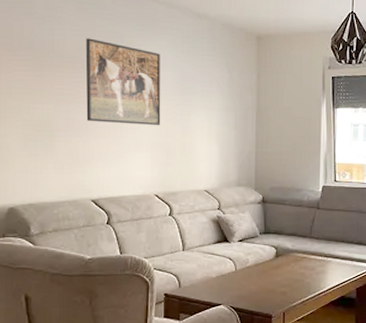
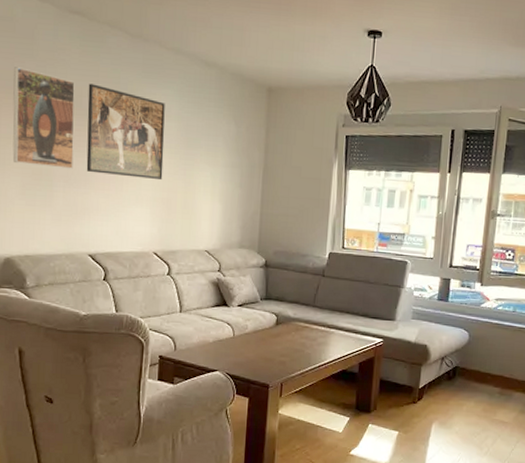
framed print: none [12,25,74,119] -> present [12,67,75,169]

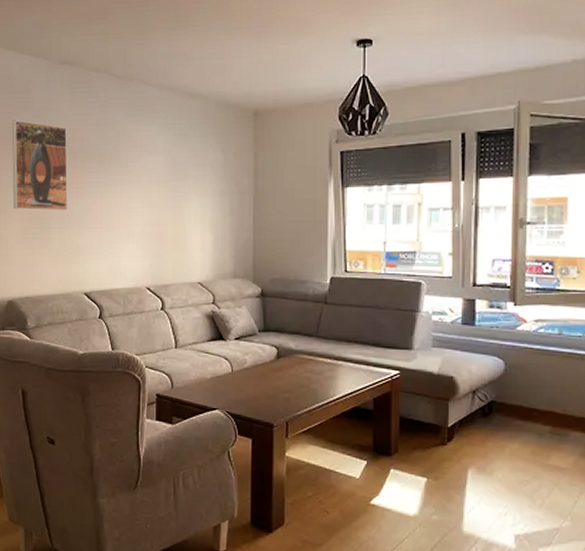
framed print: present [86,83,165,181] -> none [79,127,153,215]

